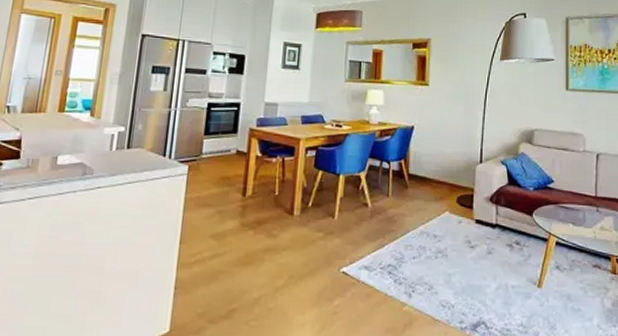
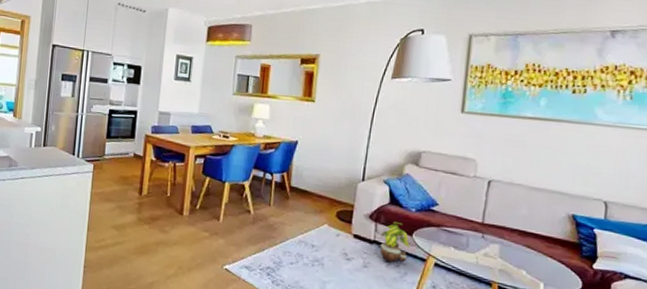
potted plant: none [502,202,531,246] -> present [379,221,410,263]

